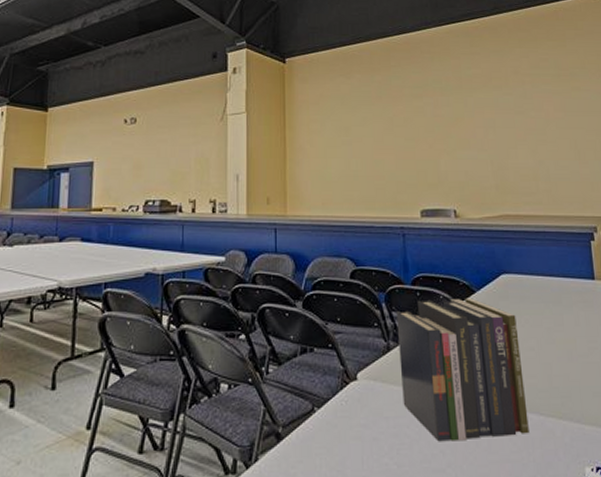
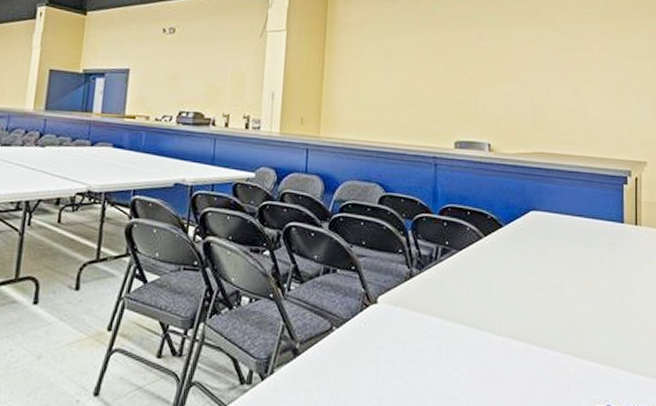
books: present [396,297,529,442] -> none [421,230,544,370]

